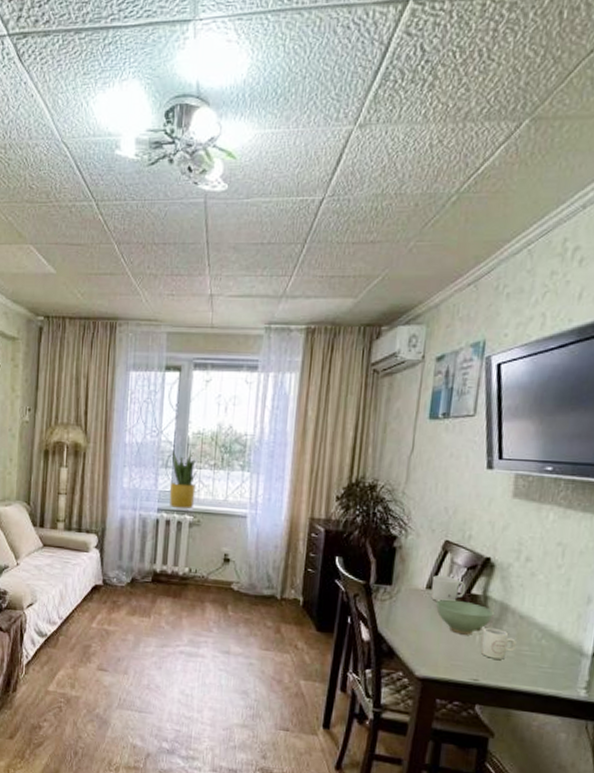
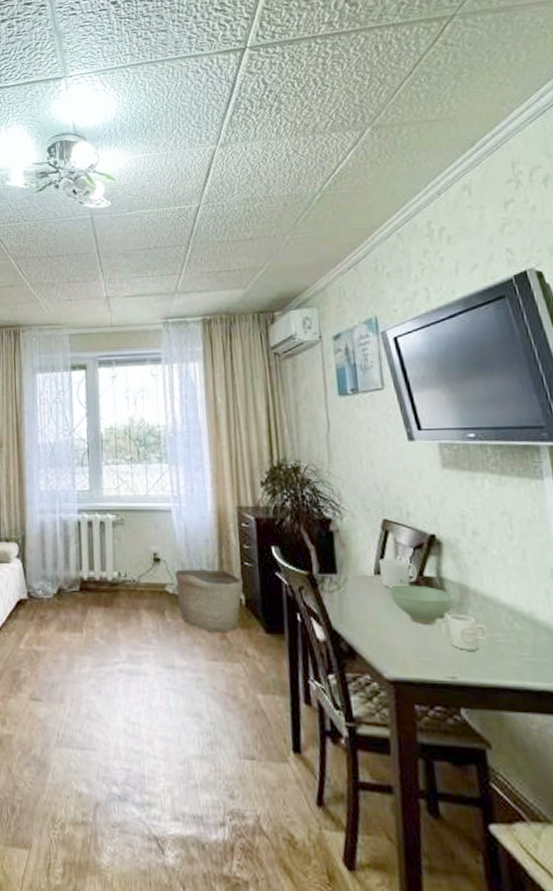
planter: present [169,450,198,510] -> none [86,446,116,508]
basket: none [241,570,303,627] -> present [174,569,243,633]

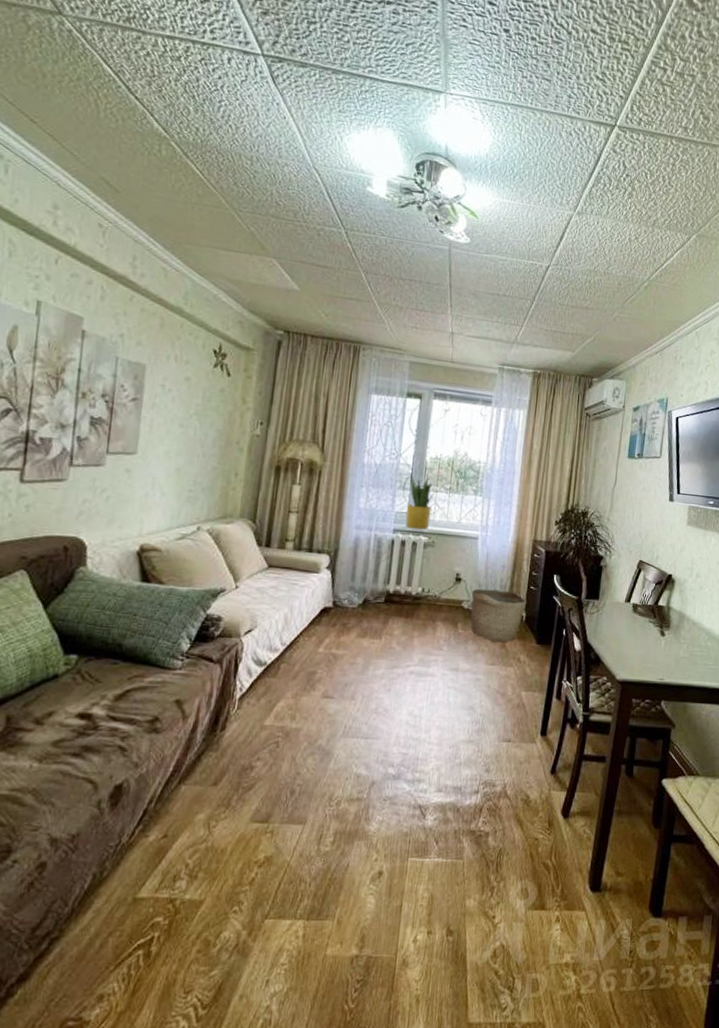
planter: none [86,446,116,508] -> present [405,473,435,531]
mug: present [378,559,418,588] -> none [629,590,655,613]
bowl: present [388,584,455,624] -> none [632,610,675,641]
mug: present [446,613,488,651] -> none [665,633,690,660]

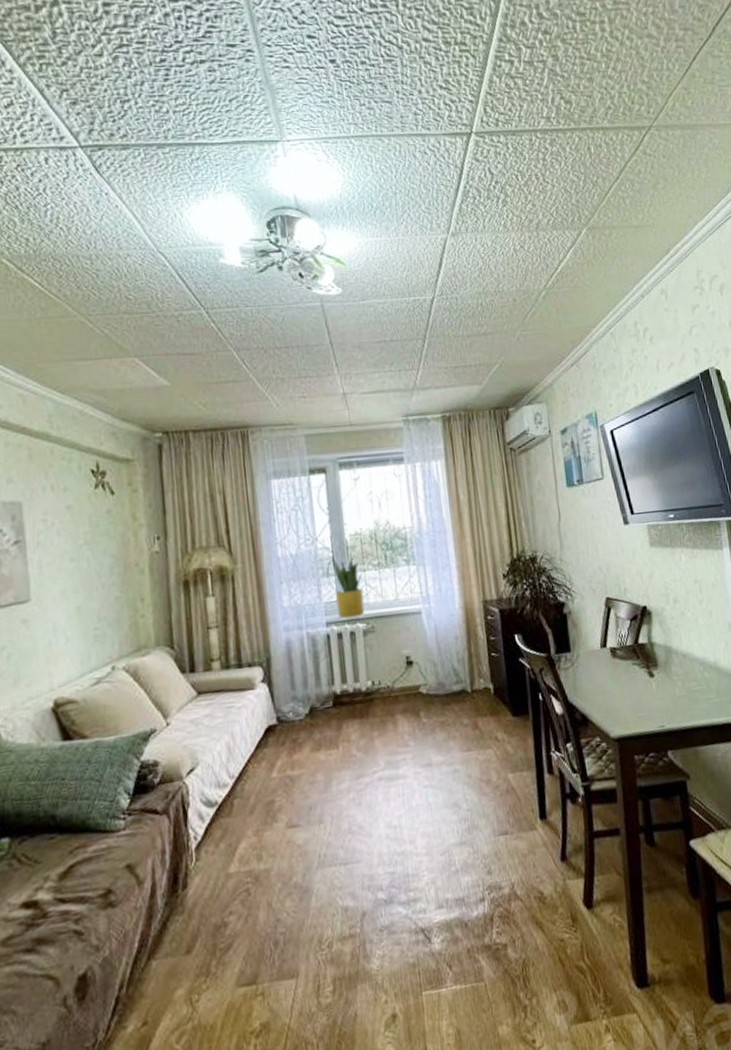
basket: present [470,588,526,643] -> none [427,662,491,724]

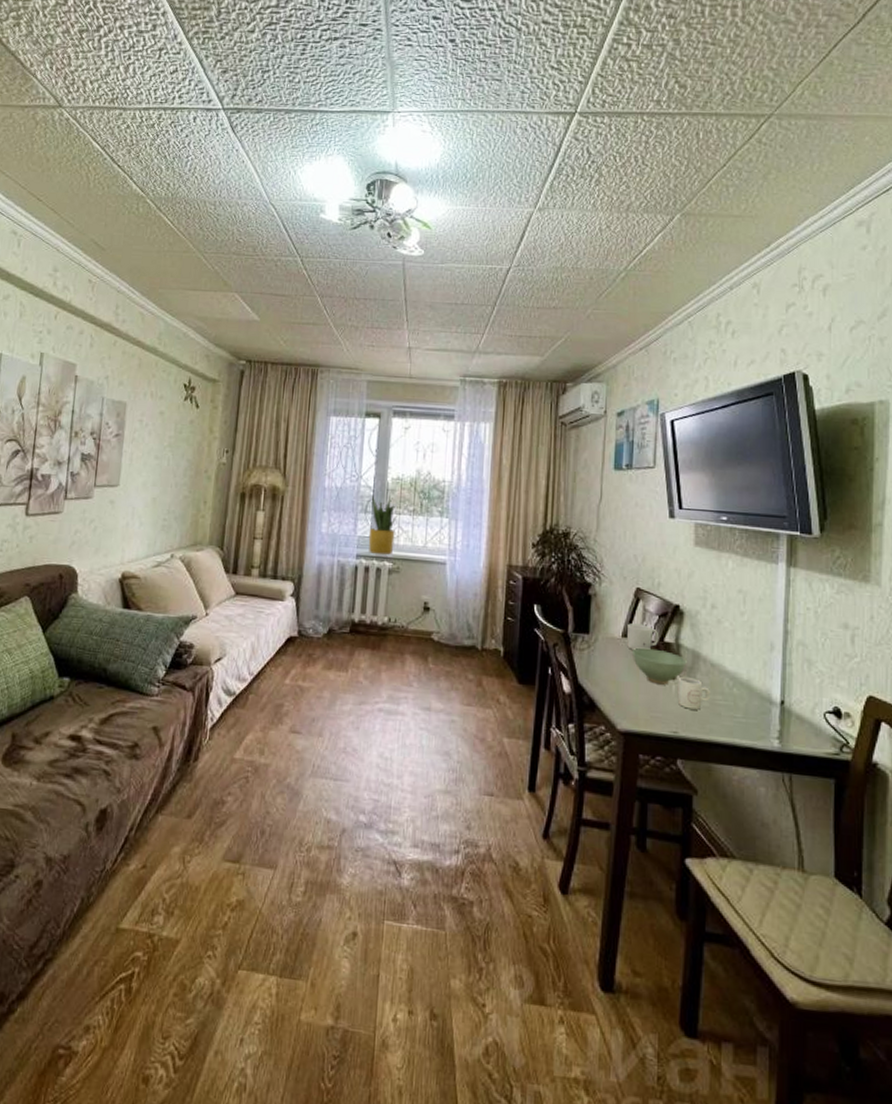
mug: none [603,631,635,658] -> present [626,623,660,650]
bowl: none [611,652,662,685] -> present [631,647,687,685]
mug: none [656,671,686,702] -> present [677,676,710,710]

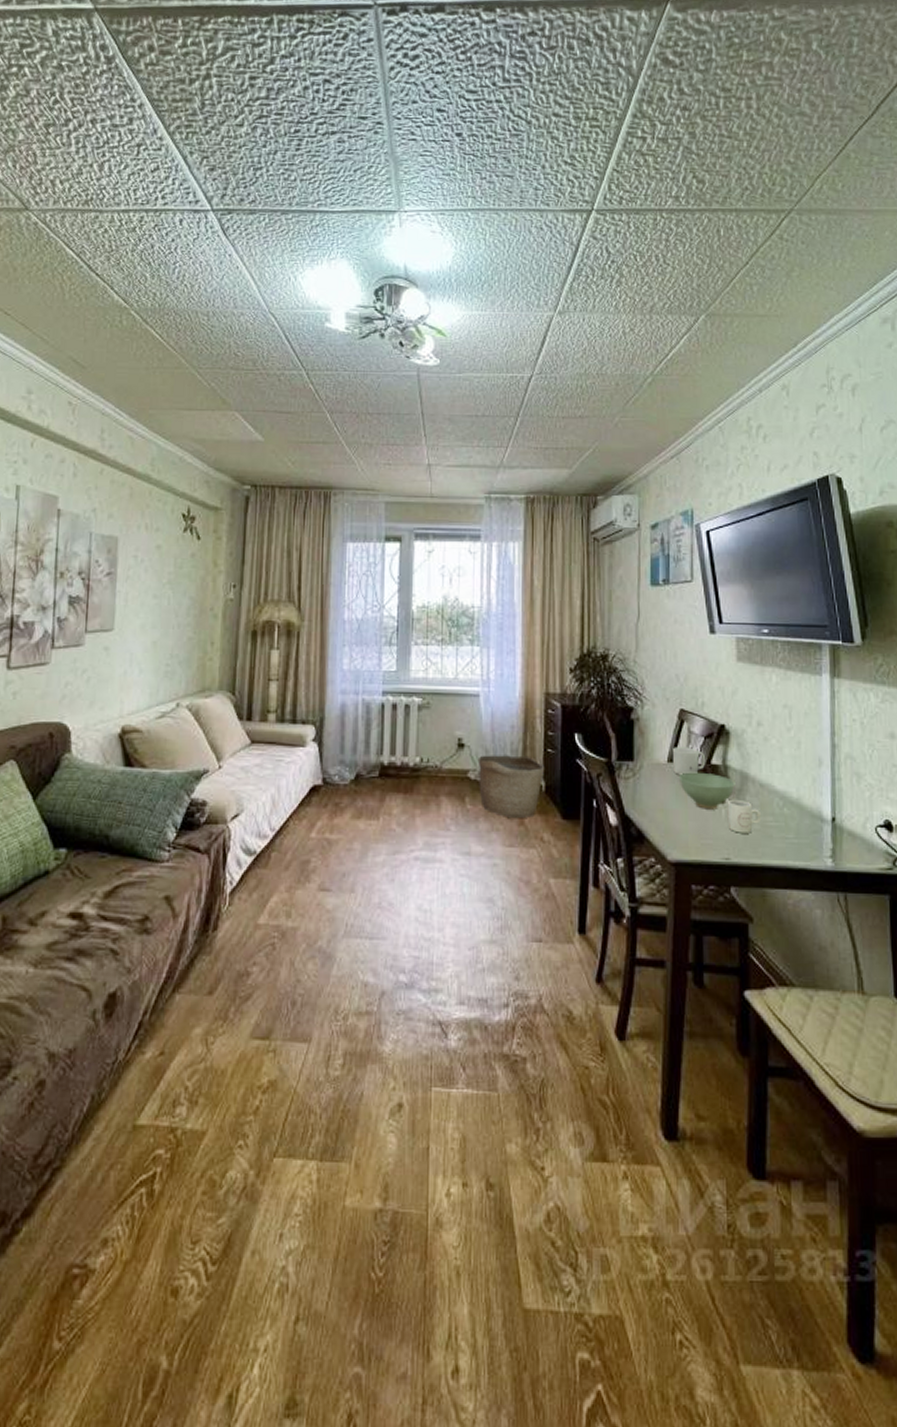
planter: present [368,495,397,556] -> none [394,625,425,691]
basket: none [441,619,503,680] -> present [477,755,544,819]

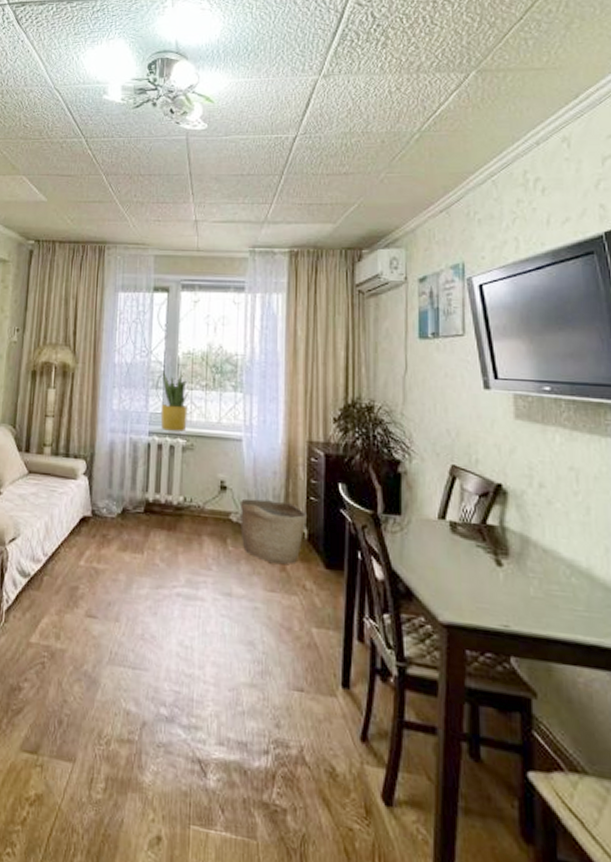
planter: none [394,625,425,691] -> present [160,370,190,433]
mug: present [672,747,706,775] -> none [442,504,481,534]
bowl: present [678,772,735,809] -> none [450,530,515,572]
mug: present [727,799,761,833] -> none [505,563,544,601]

